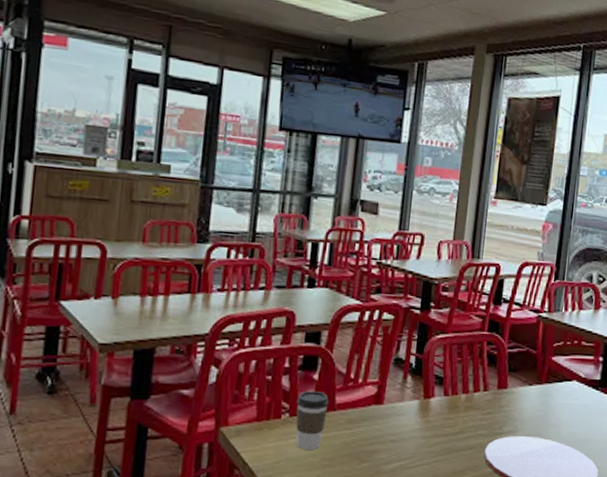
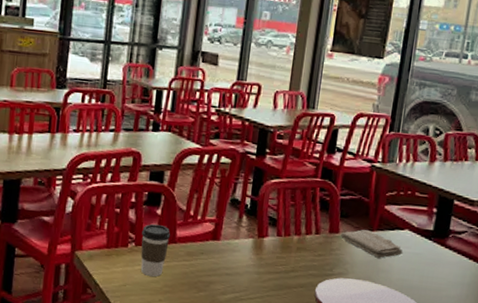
washcloth: none [508,383,572,412] -> present [340,229,403,258]

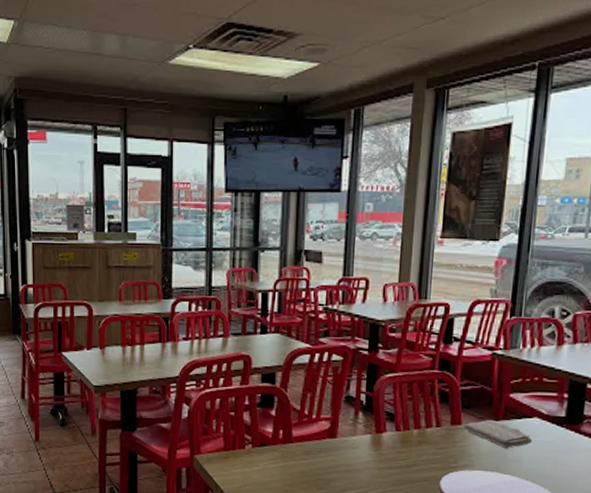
coffee cup: present [140,224,170,277] -> none [258,425,286,476]

